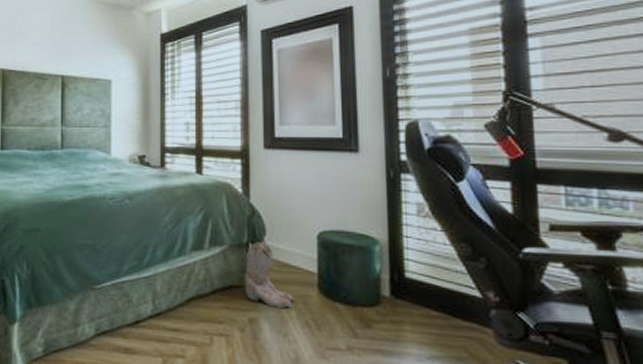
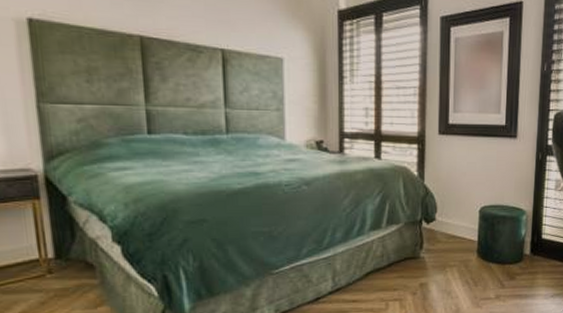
boots: present [245,241,293,308] -> none [418,217,457,272]

